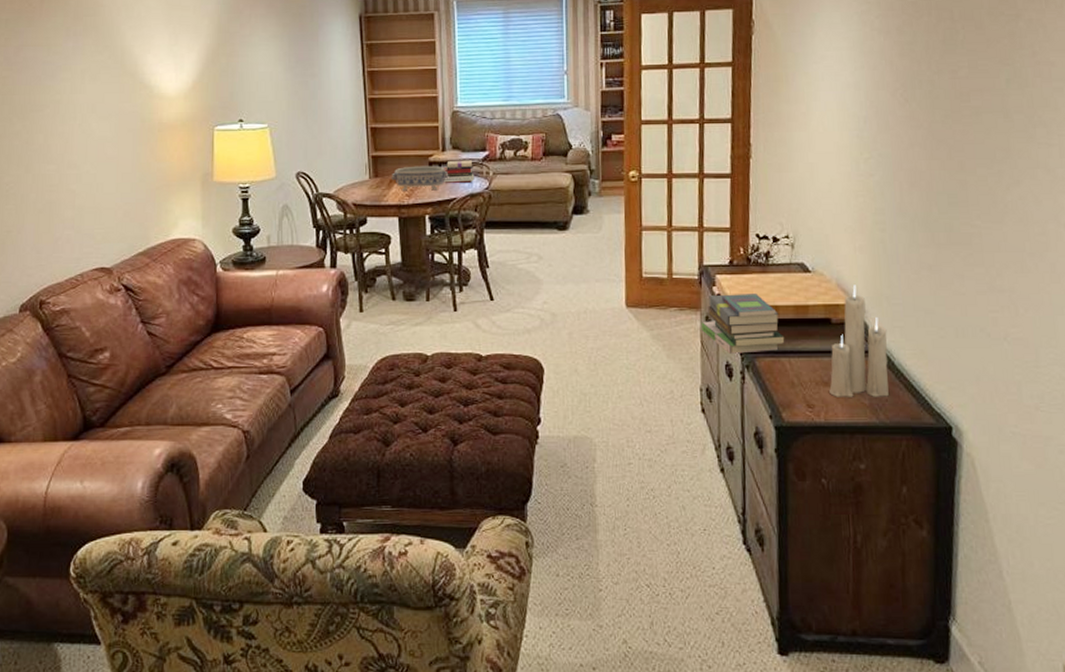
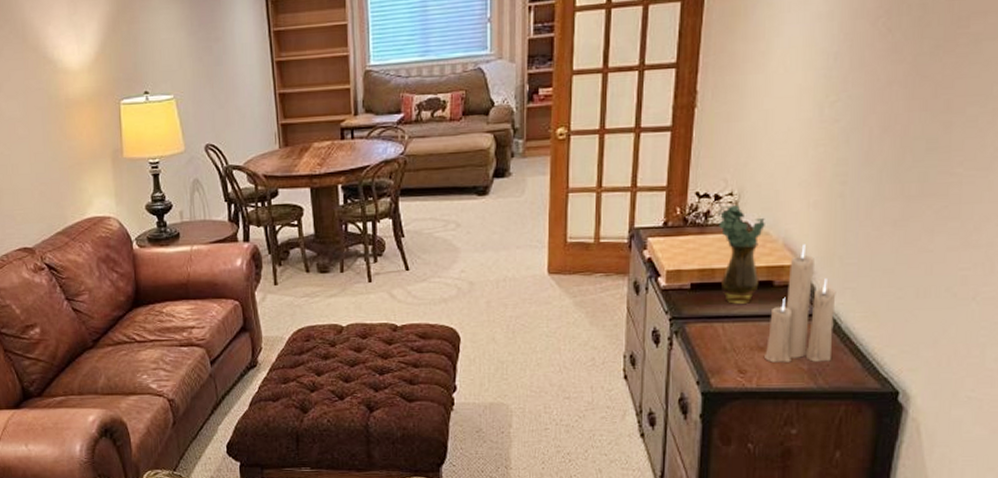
decorative bowl: present [391,165,449,192] -> none [301,131,362,161]
books: present [443,160,475,183] -> none [355,123,389,150]
books: present [701,294,785,354] -> none [628,257,720,320]
vase: none [776,244,819,340] -> present [717,201,765,304]

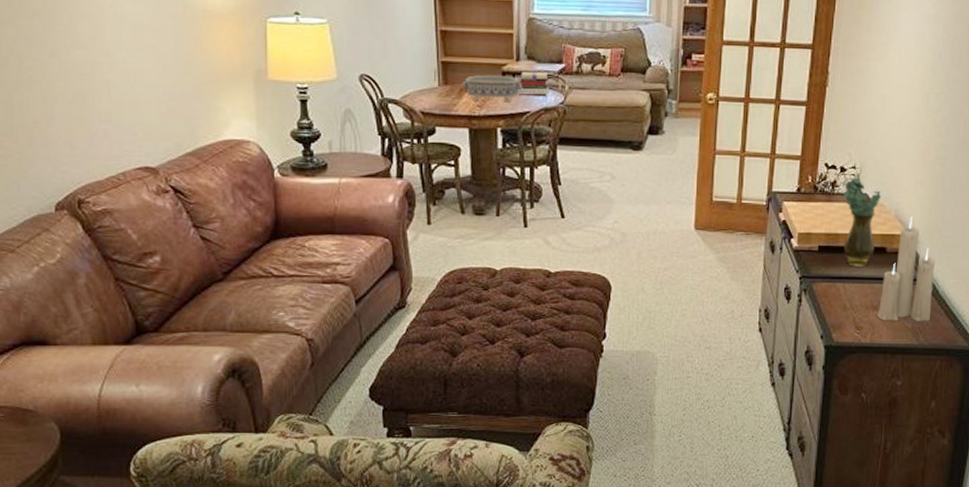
decorative bowl: none [301,131,362,161] -> present [461,75,523,102]
books: none [355,123,389,150] -> present [516,71,550,96]

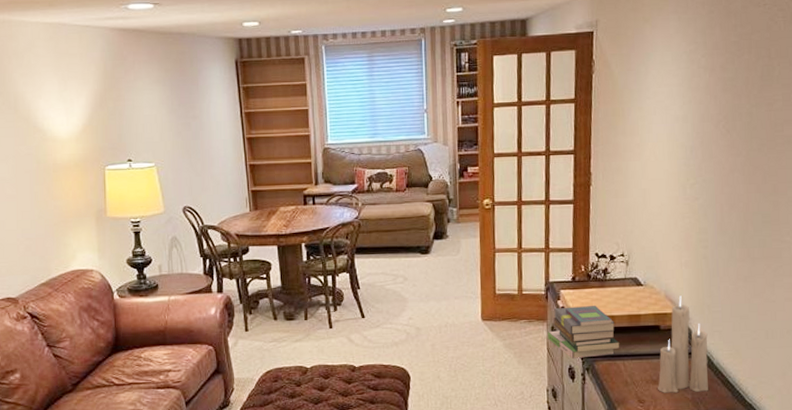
decorative bowl: present [461,75,523,102] -> none [269,198,322,223]
books: present [516,71,550,96] -> none [316,192,345,214]
books: none [765,221,842,278] -> present [547,306,620,359]
vase: present [842,174,881,267] -> none [613,261,650,345]

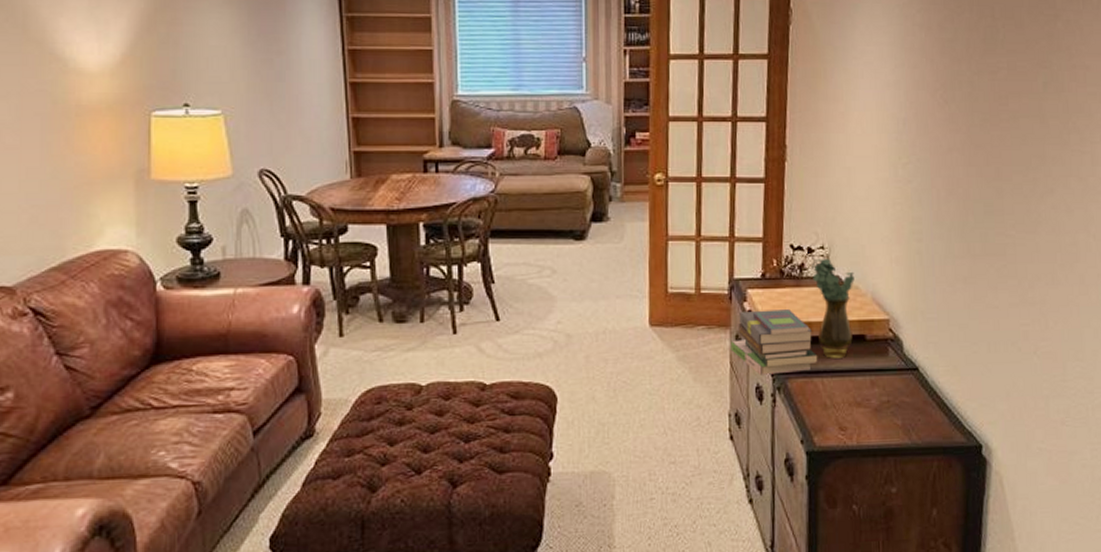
vase: none [613,261,650,345] -> present [811,255,855,358]
candle: present [657,296,708,393] -> none [861,299,922,419]

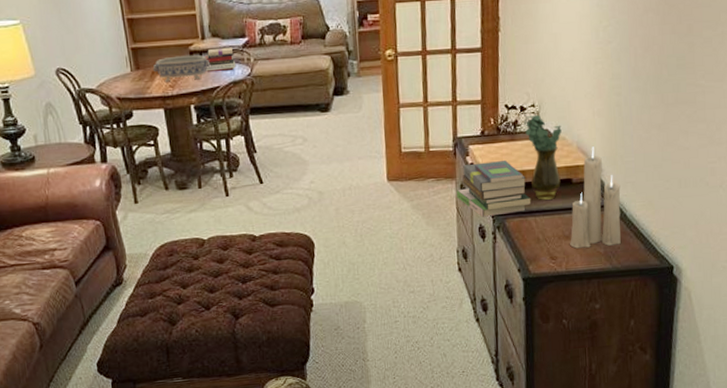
decorative bowl: none [377,164,448,195] -> present [152,54,211,83]
books: none [440,158,478,185] -> present [204,47,236,72]
candle: none [861,299,922,419] -> present [569,146,621,249]

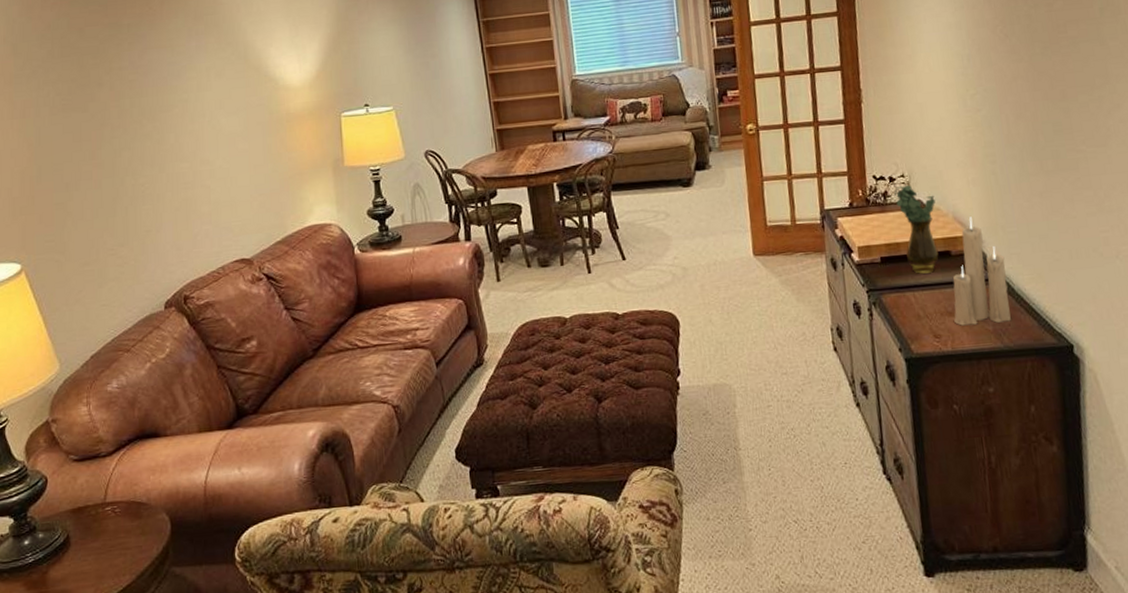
decorative bowl: present [152,54,211,83] -> none [517,134,573,162]
books: present [204,47,236,72] -> none [566,126,598,150]
books: present [456,161,531,217] -> none [826,233,908,293]

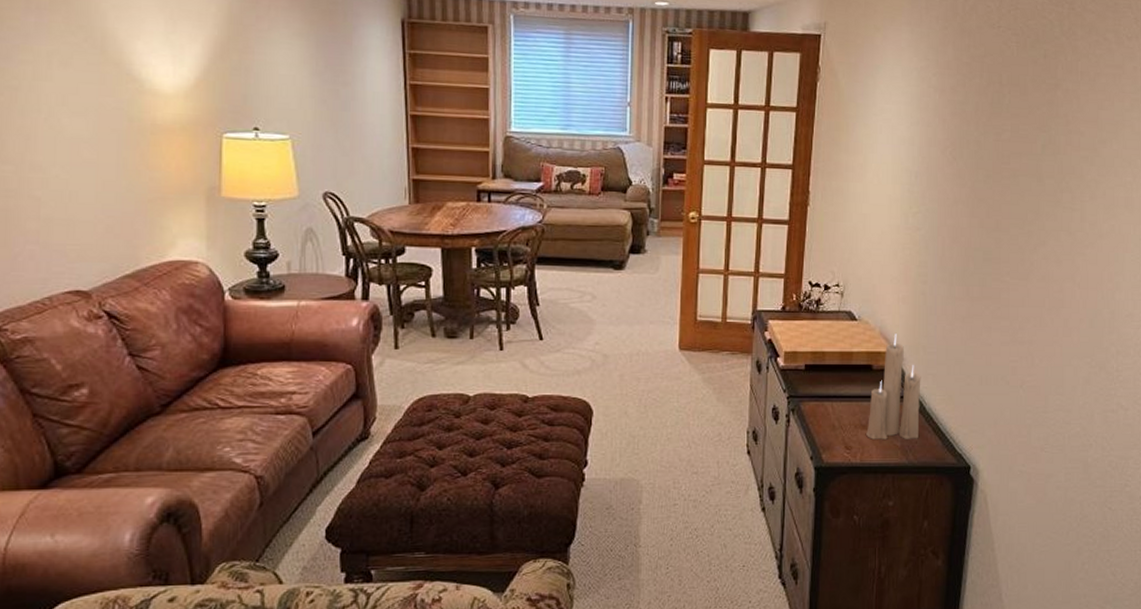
vase: present [894,182,939,274] -> none [826,292,865,385]

